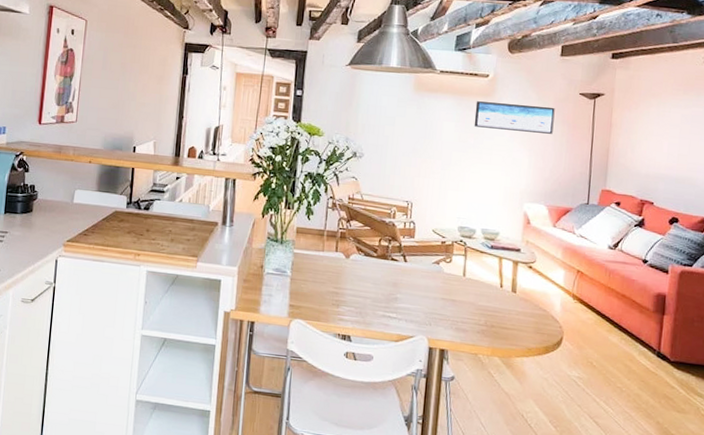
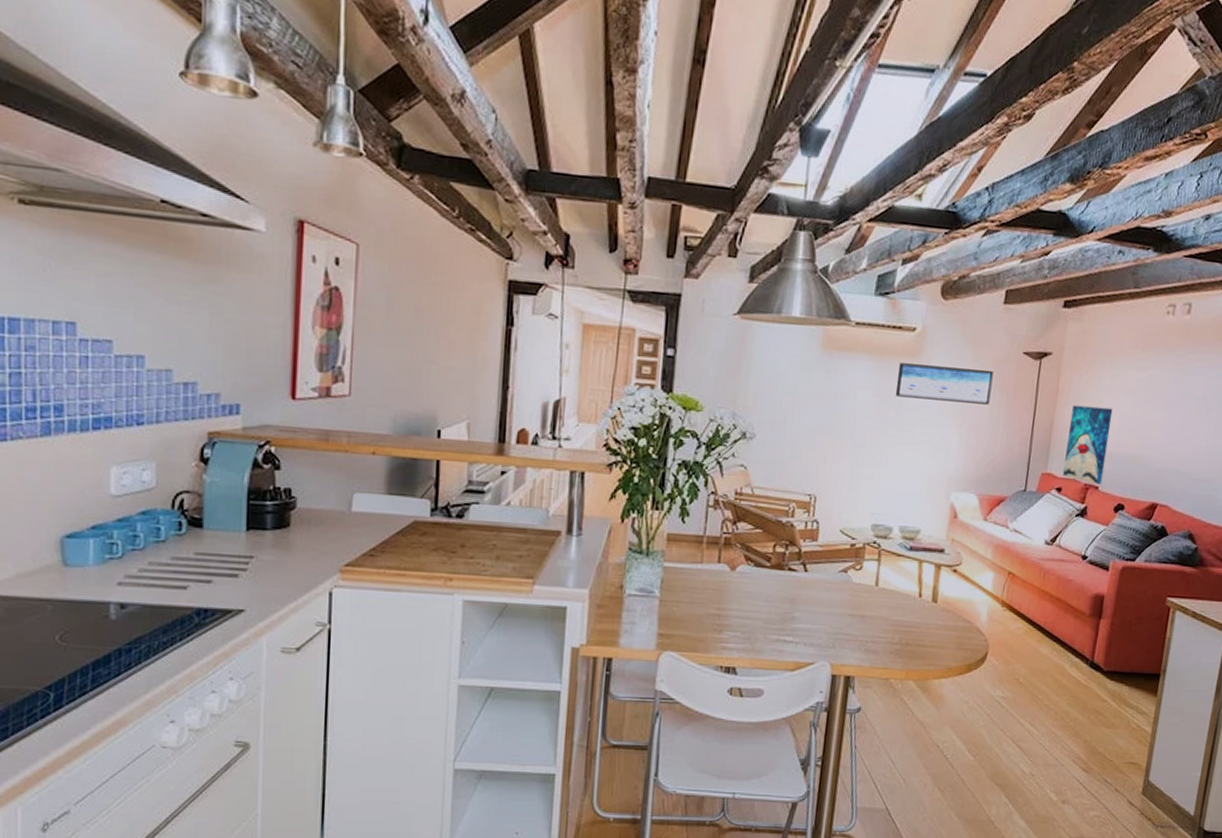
wall art: none [621,135,662,200] -> present [1063,404,1113,484]

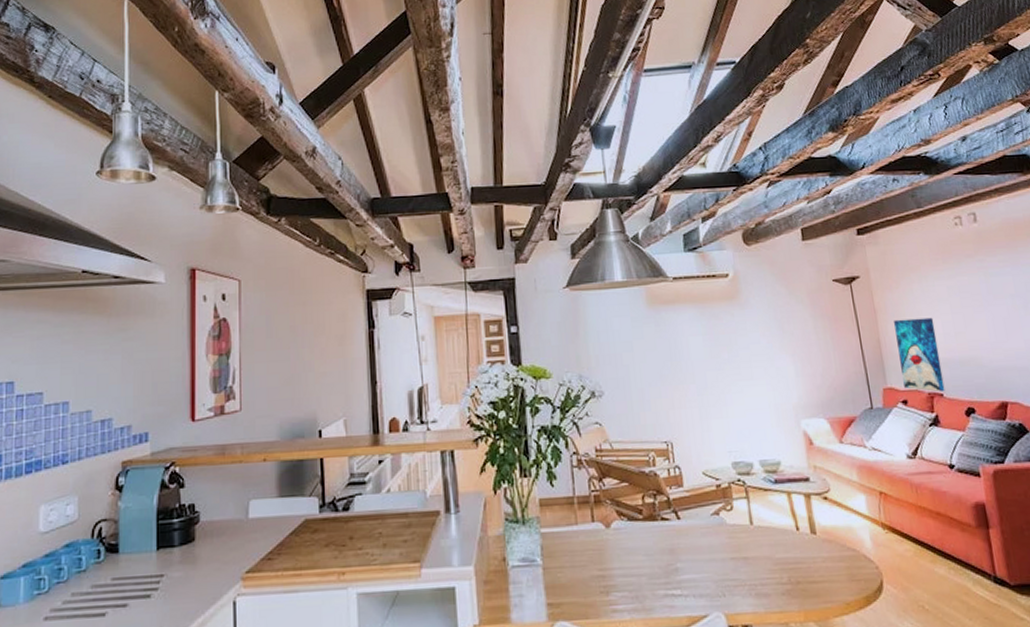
wall art: present [895,363,994,405] -> none [720,300,814,338]

